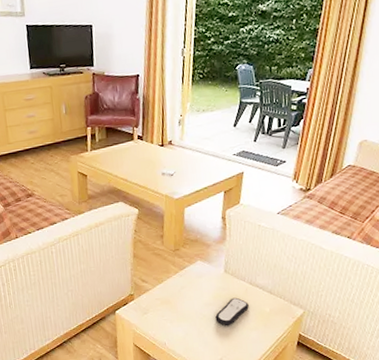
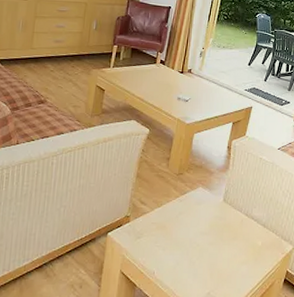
remote control: present [215,297,249,326] -> none [208,228,242,257]

